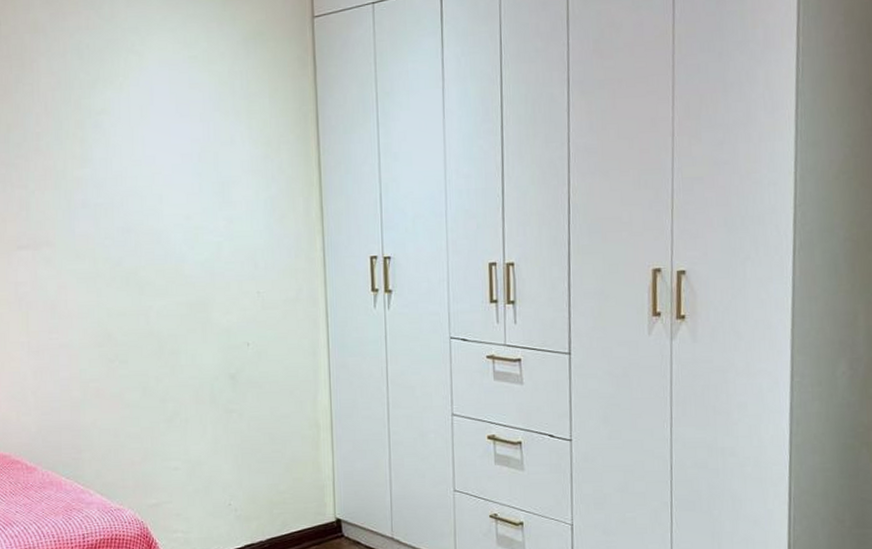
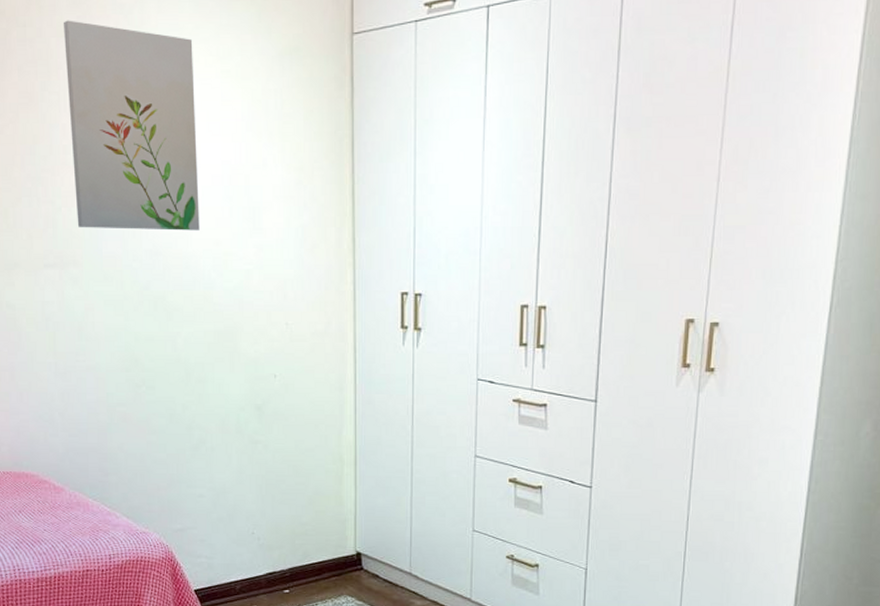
wall art: none [36,17,170,210] -> present [63,20,200,231]

